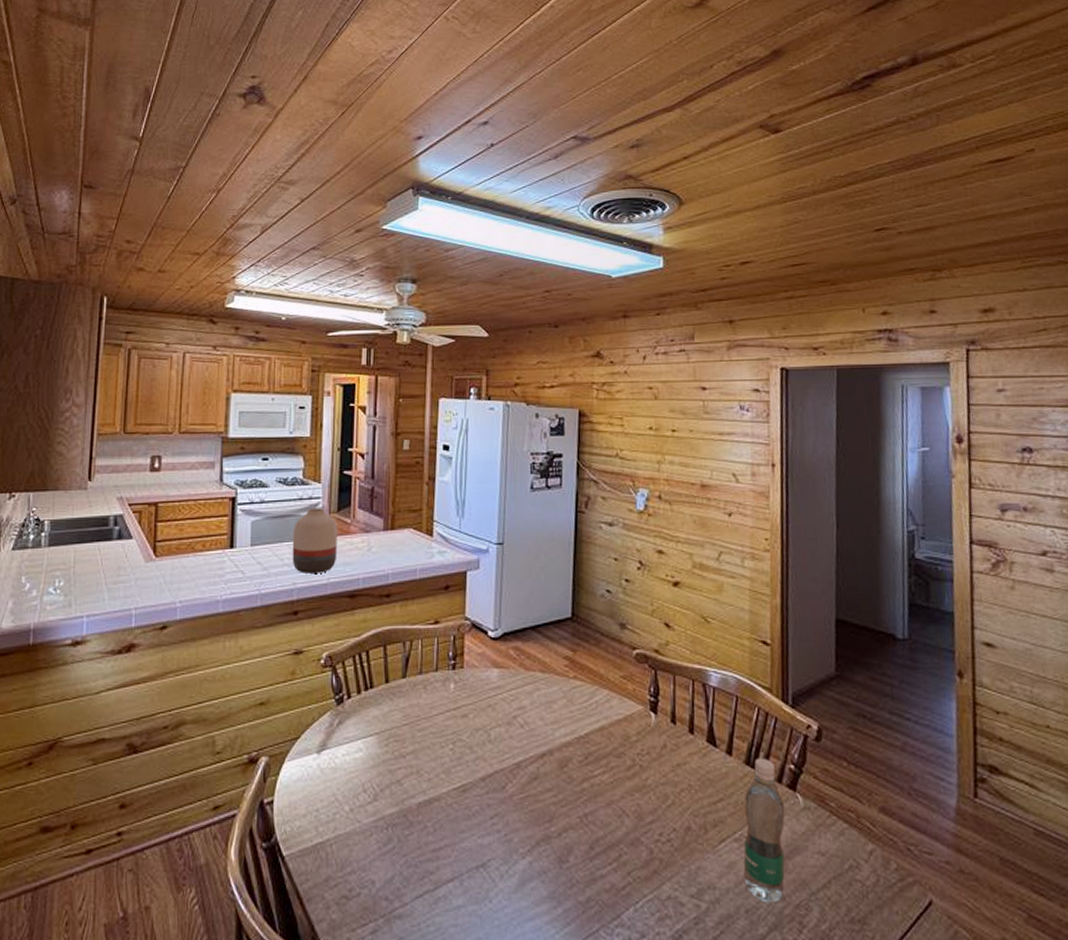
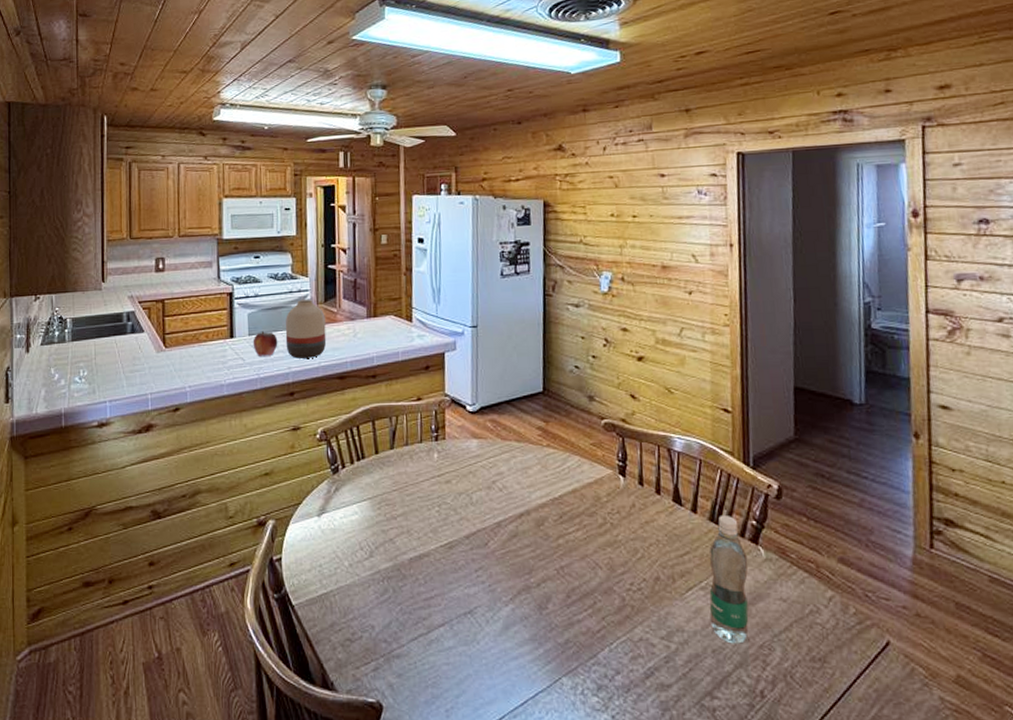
fruit: none [255,541,283,570] -> present [253,331,278,356]

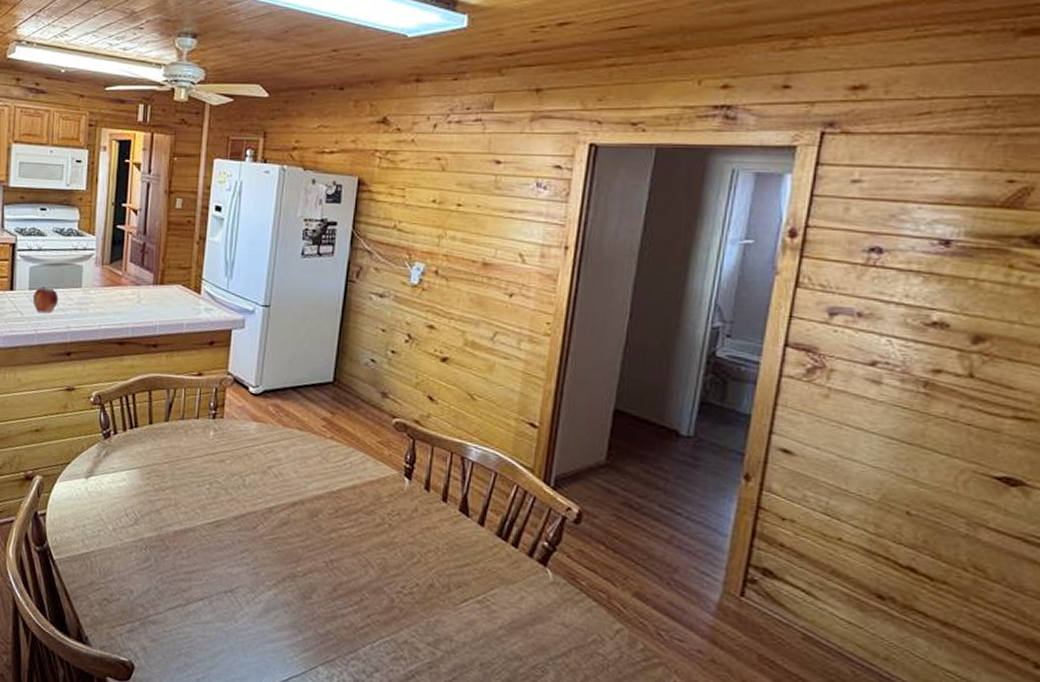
vase: present [285,299,327,359] -> none [66,259,110,320]
bottle: present [709,514,749,644] -> none [482,531,533,662]

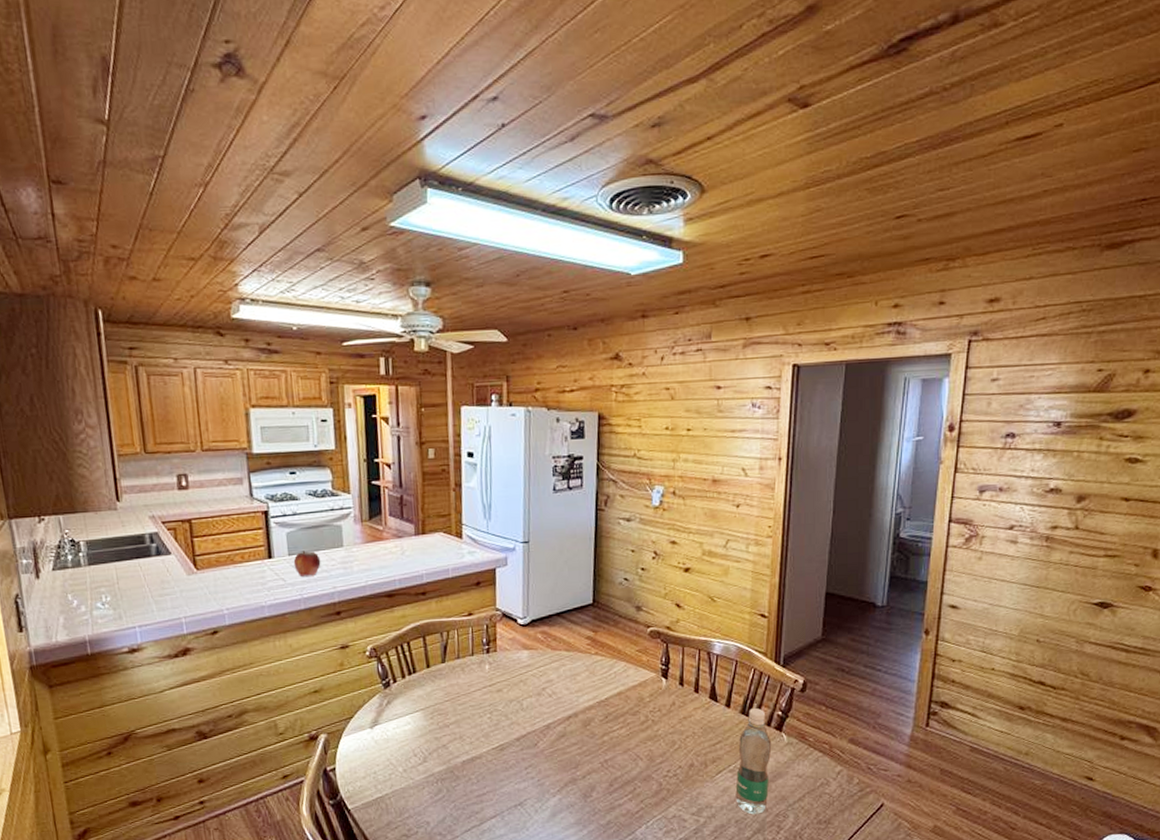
bottle: none [482,531,533,662] -> present [735,707,772,815]

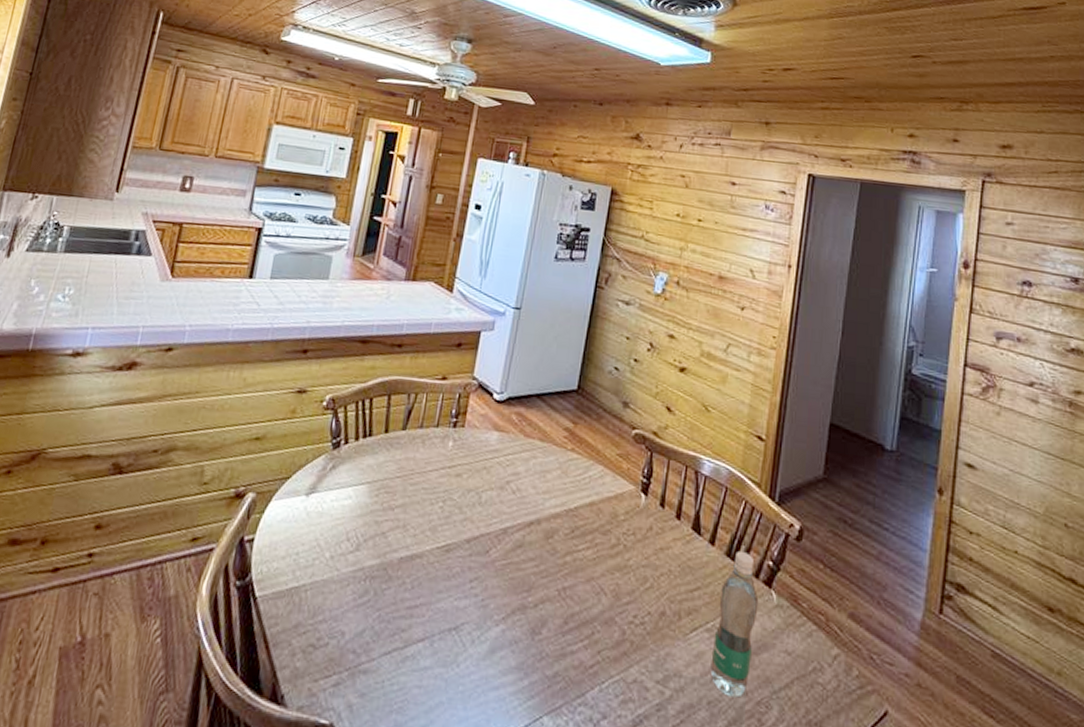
fruit: present [293,551,321,576] -> none [272,276,302,305]

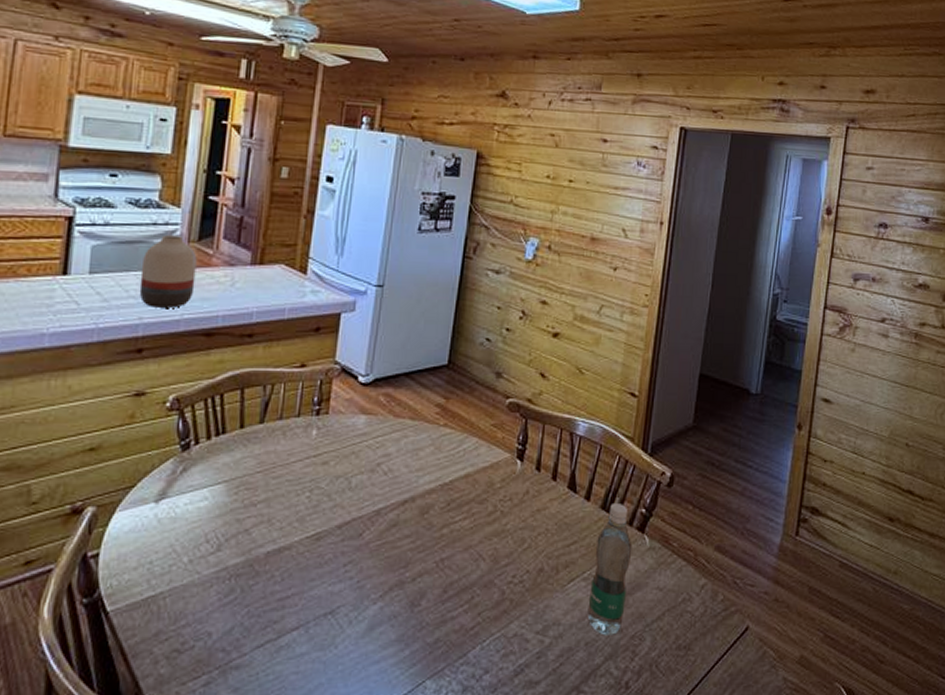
vase: none [309,249,360,315] -> present [139,235,197,308]

